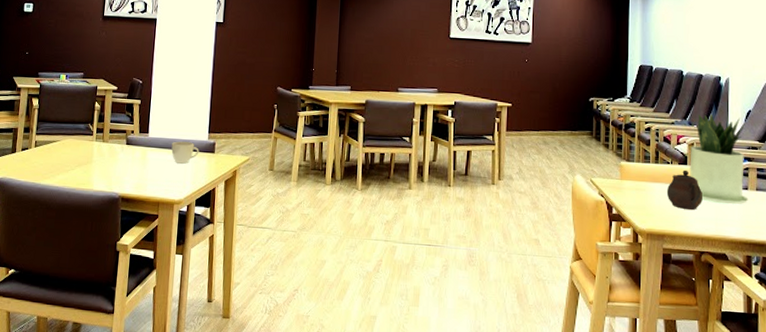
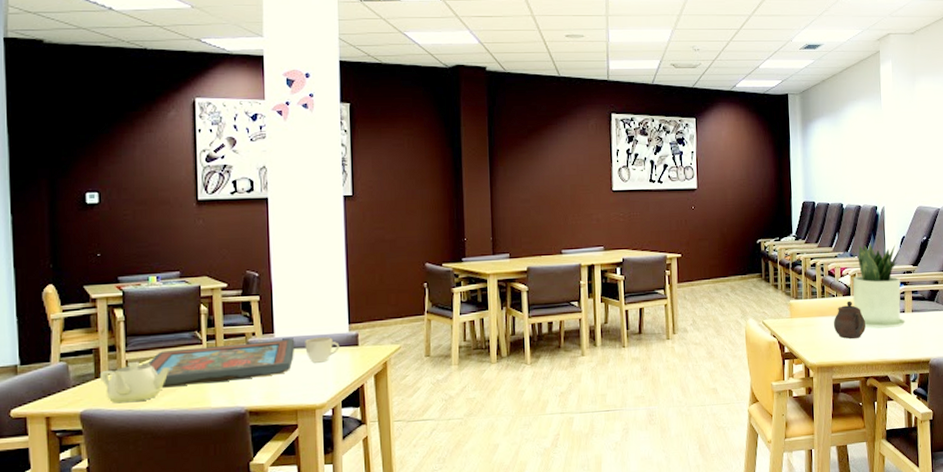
teapot: none [15,142,67,177] -> present [99,361,171,404]
religious icon: none [51,137,164,170] -> present [148,339,295,388]

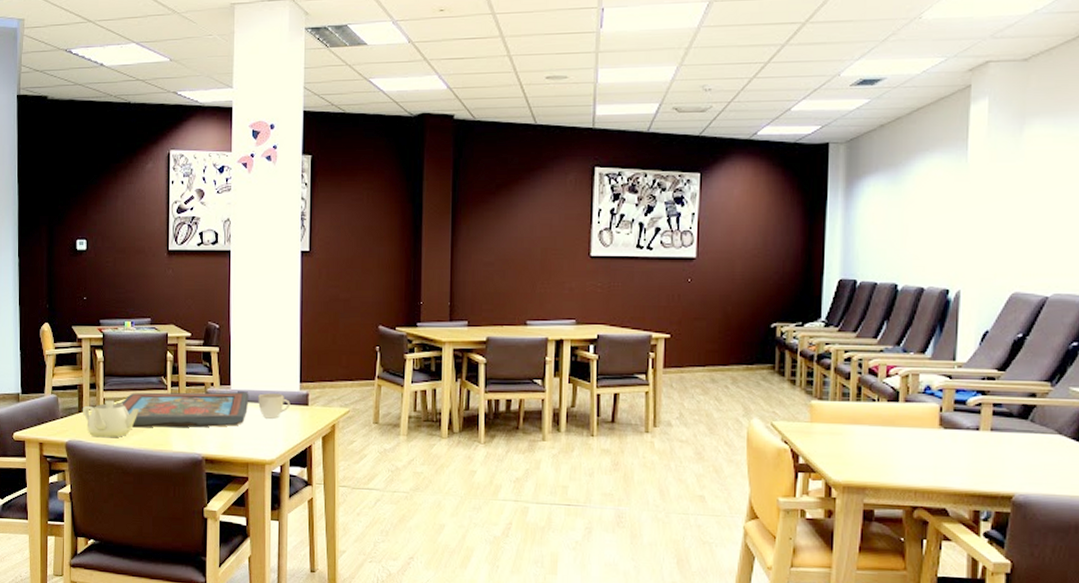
teapot: present [833,300,866,339] -> none [870,408,919,456]
planter: present [852,244,906,329] -> none [902,338,980,449]

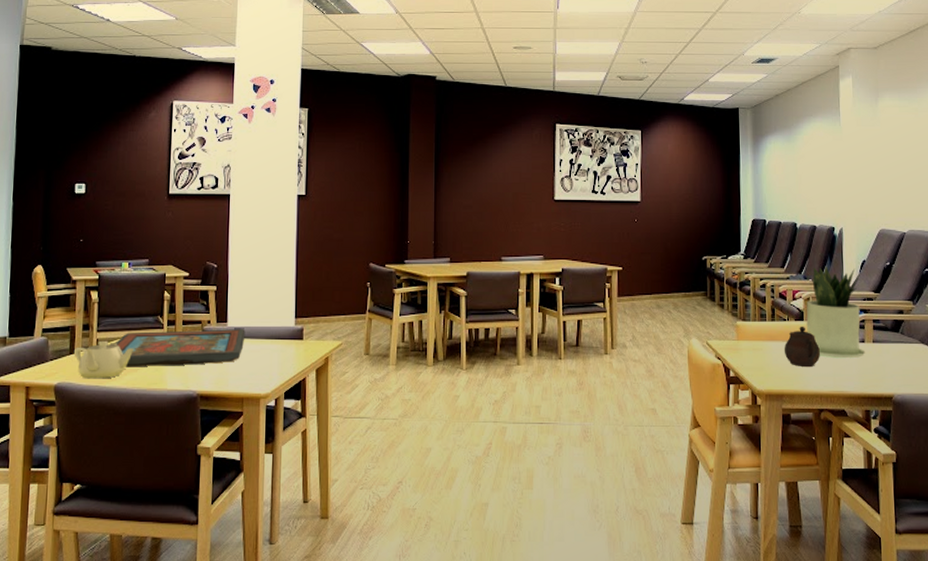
cup: present [258,393,291,419] -> none [254,329,286,354]
teapot: none [870,408,919,456] -> present [784,326,821,366]
planter: none [902,338,980,449] -> present [806,267,866,359]

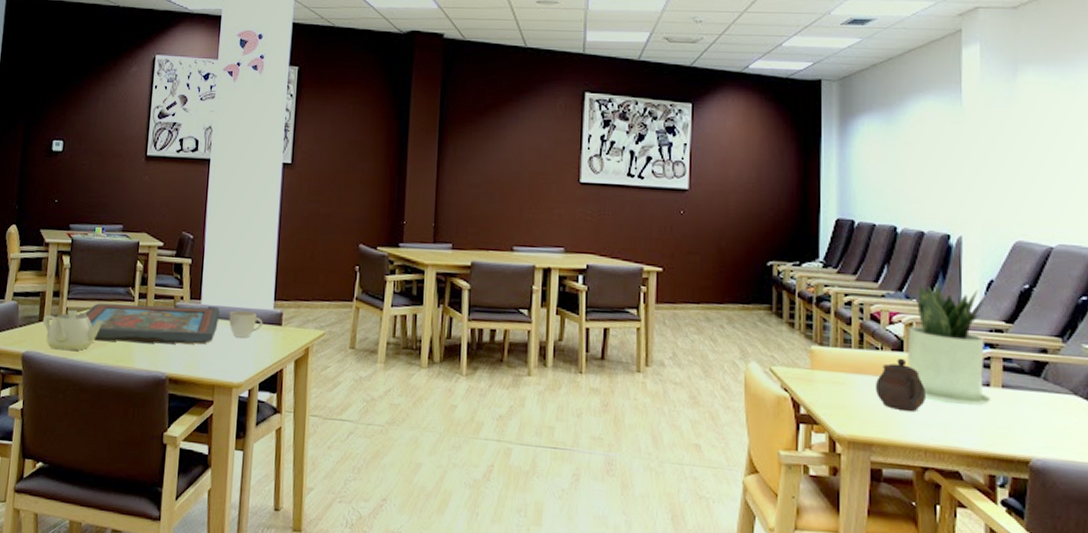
cup: none [254,329,286,354] -> present [229,310,263,338]

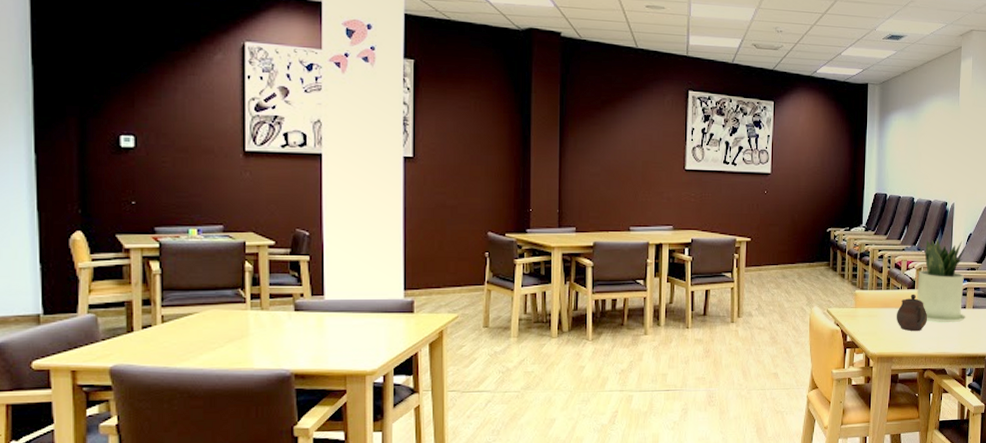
teapot: present [42,309,104,352] -> none [132,317,211,360]
religious icon: present [85,303,220,345] -> none [186,302,346,346]
cup: present [229,310,263,338] -> none [357,302,394,328]

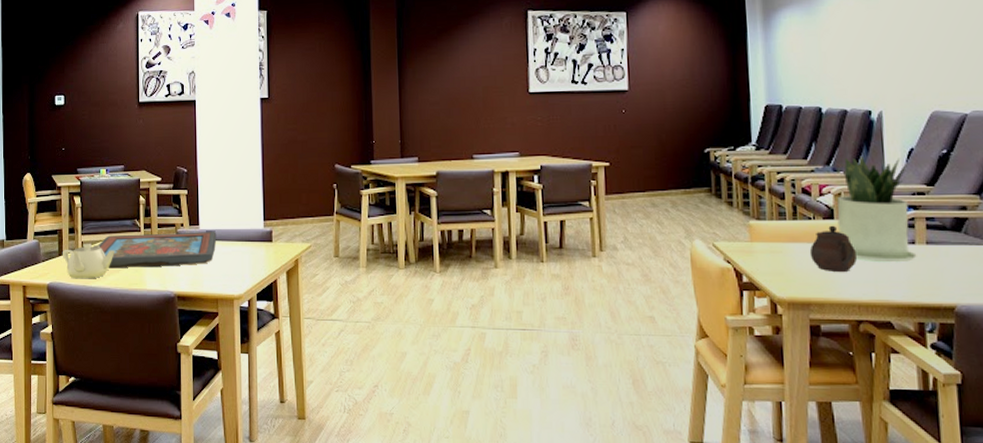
teapot: none [132,317,211,360] -> present [62,243,116,279]
religious icon: none [186,302,346,346] -> present [99,232,217,268]

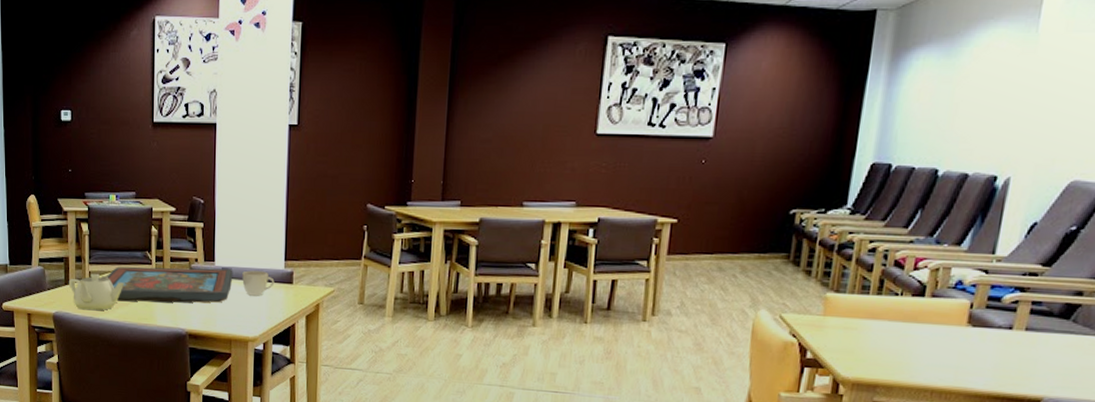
cup: none [225,232,256,256] -> present [242,270,275,296]
teapot: present [809,225,858,271] -> none [888,303,943,354]
planter: present [837,157,917,263] -> none [926,228,1024,349]

